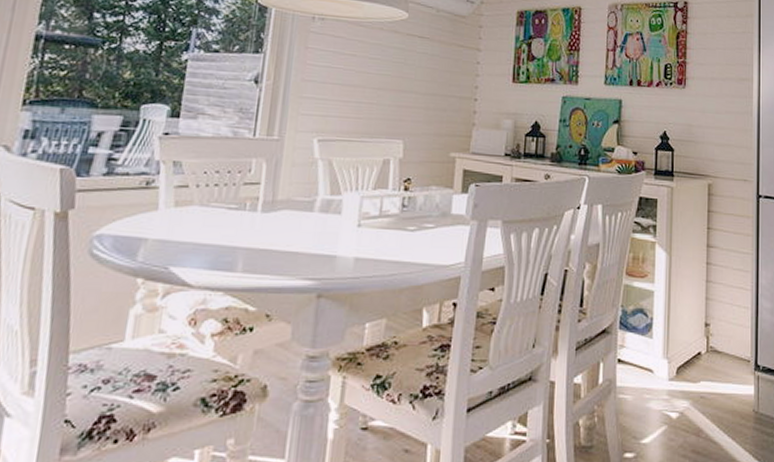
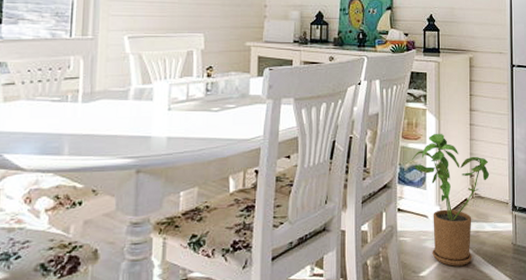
house plant: none [636,271,729,434] -> present [411,133,490,266]

